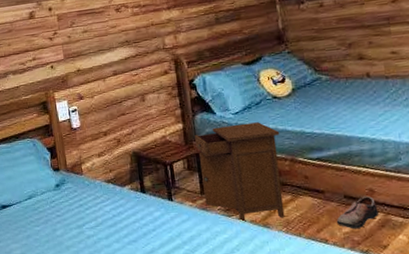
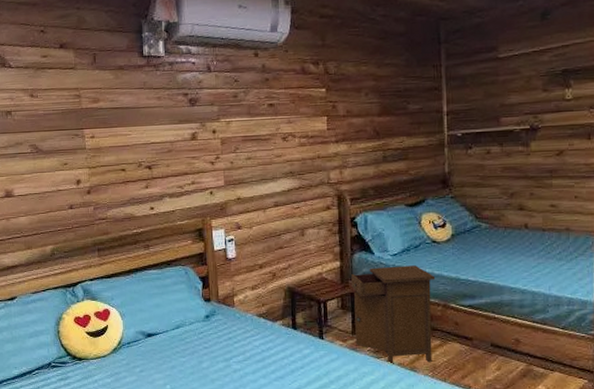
shoe: present [336,196,379,229] -> none [481,346,522,377]

